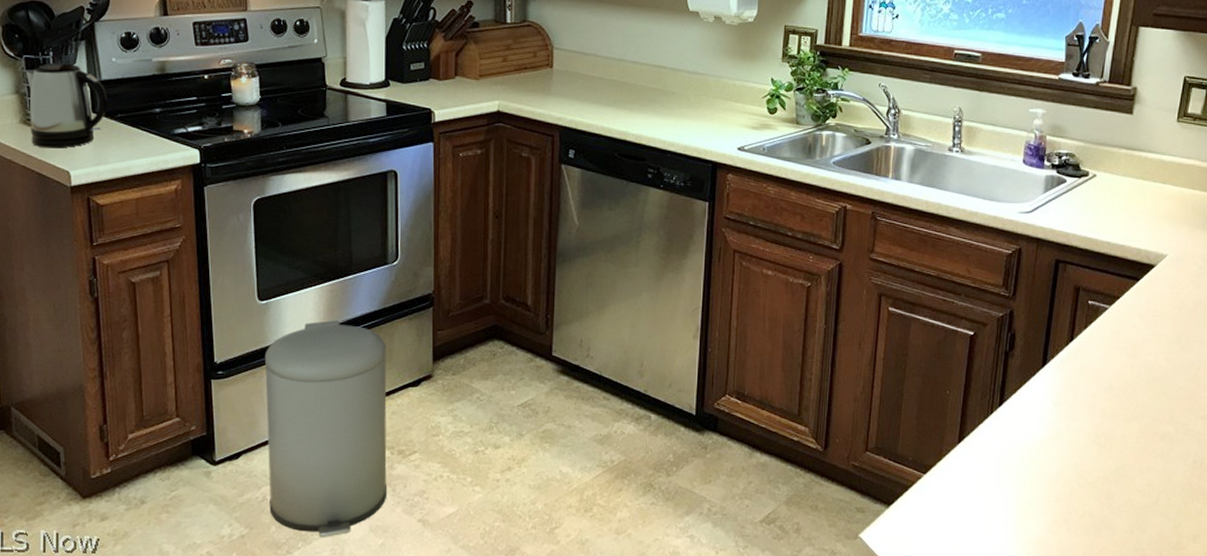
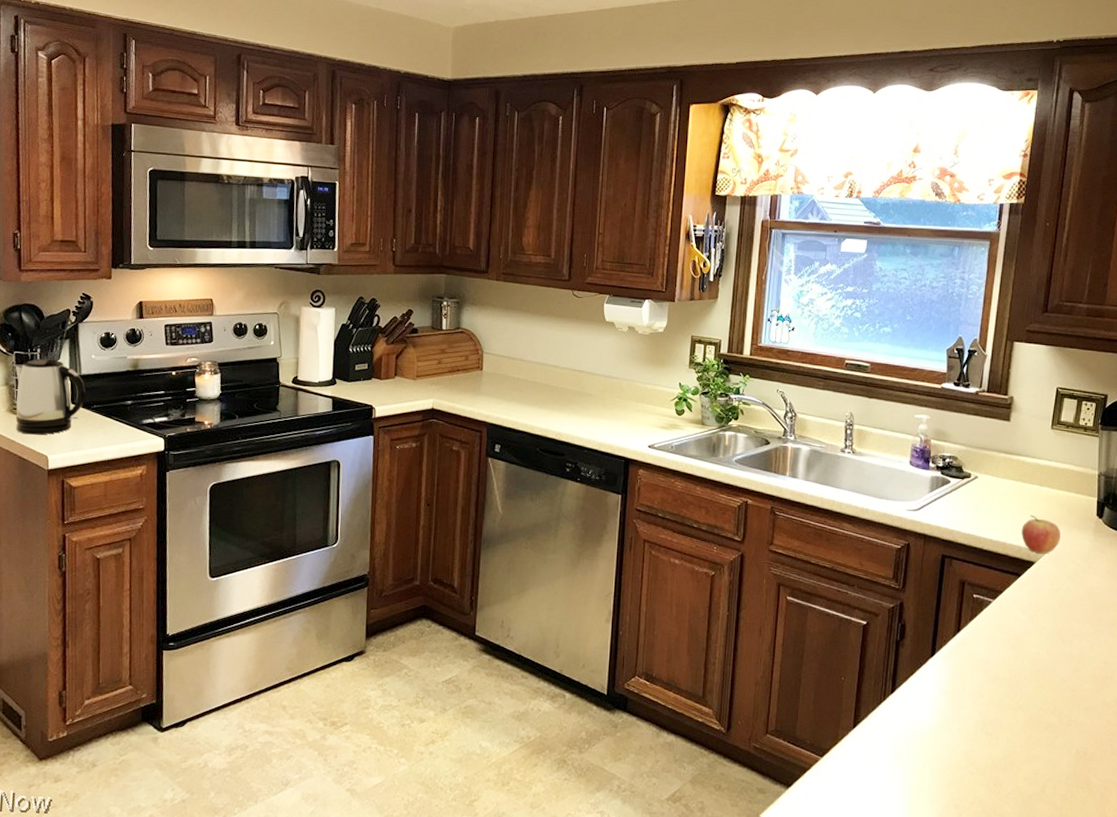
pedal bin: present [264,320,388,537] -> none [210,597,324,804]
fruit: none [1141,214,1183,256] -> present [1021,514,1060,553]

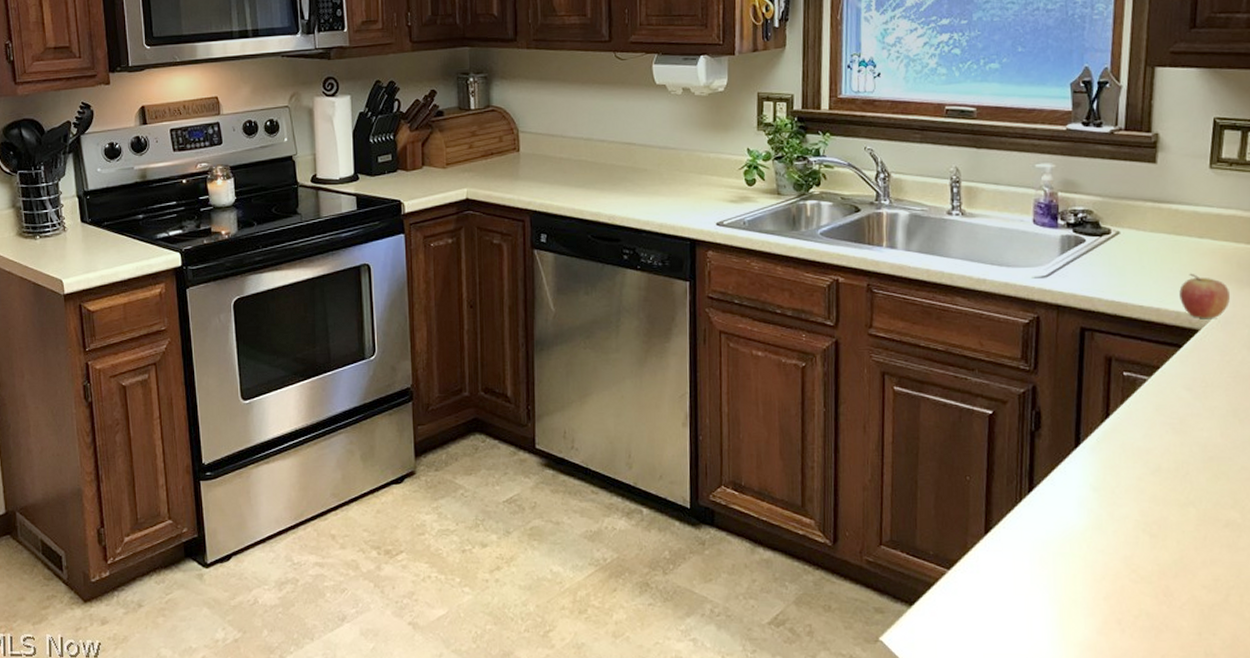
kettle: present [15,358,86,435] -> none [20,176,95,259]

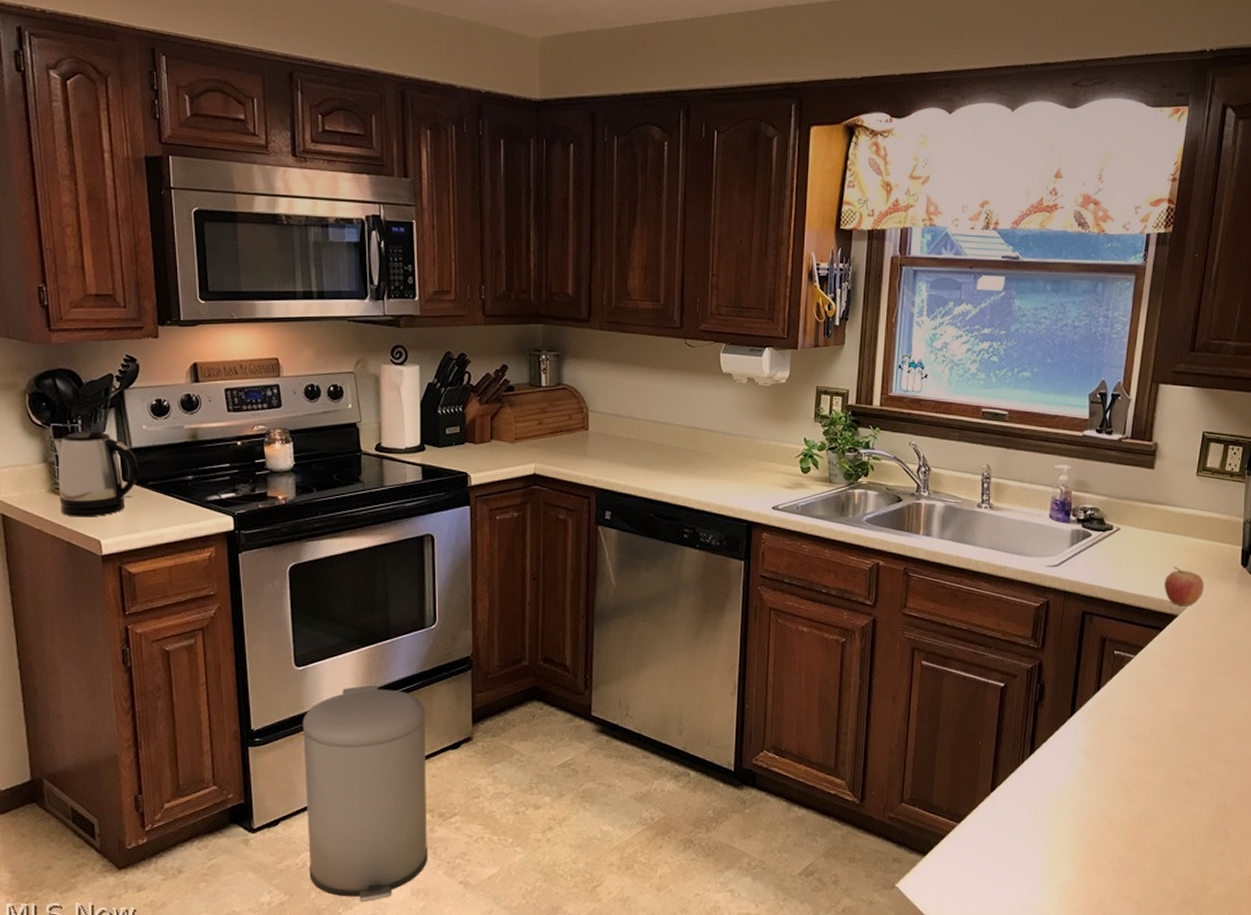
kettle: none [20,176,95,259] -> present [53,431,139,517]
pedal bin: none [250,417,376,641] -> present [302,684,428,902]

